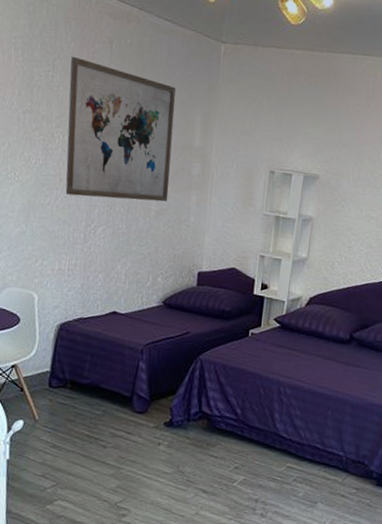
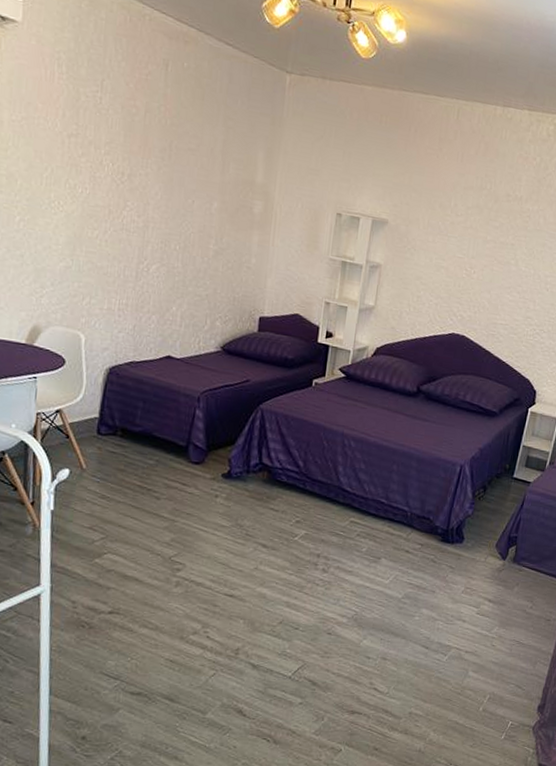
wall art: present [65,56,176,202] -> none [115,76,237,241]

